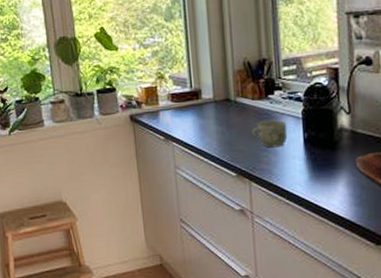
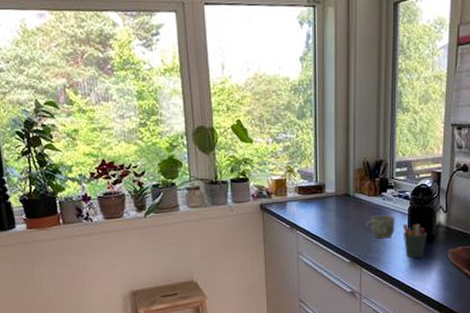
pen holder: none [297,129,329,169] -> present [403,223,428,259]

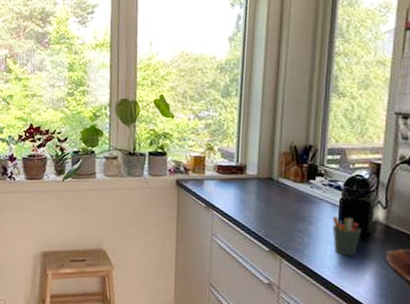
mug: present [365,215,395,239] -> none [289,203,324,230]

